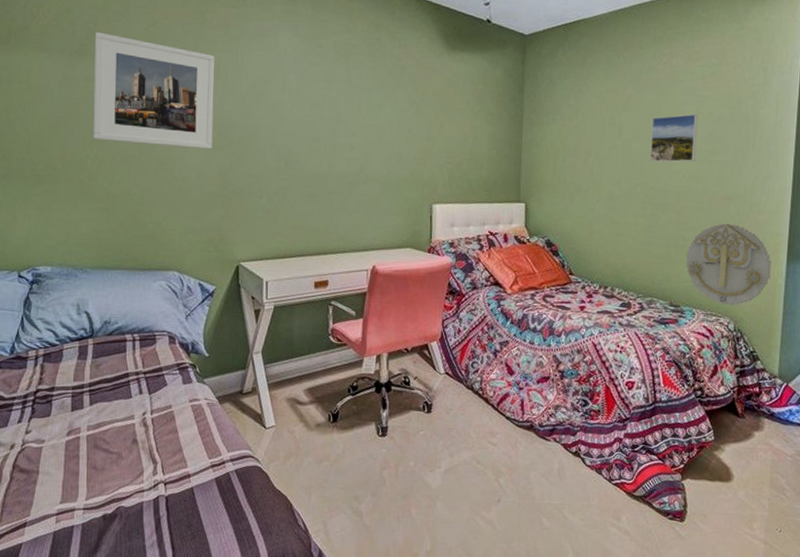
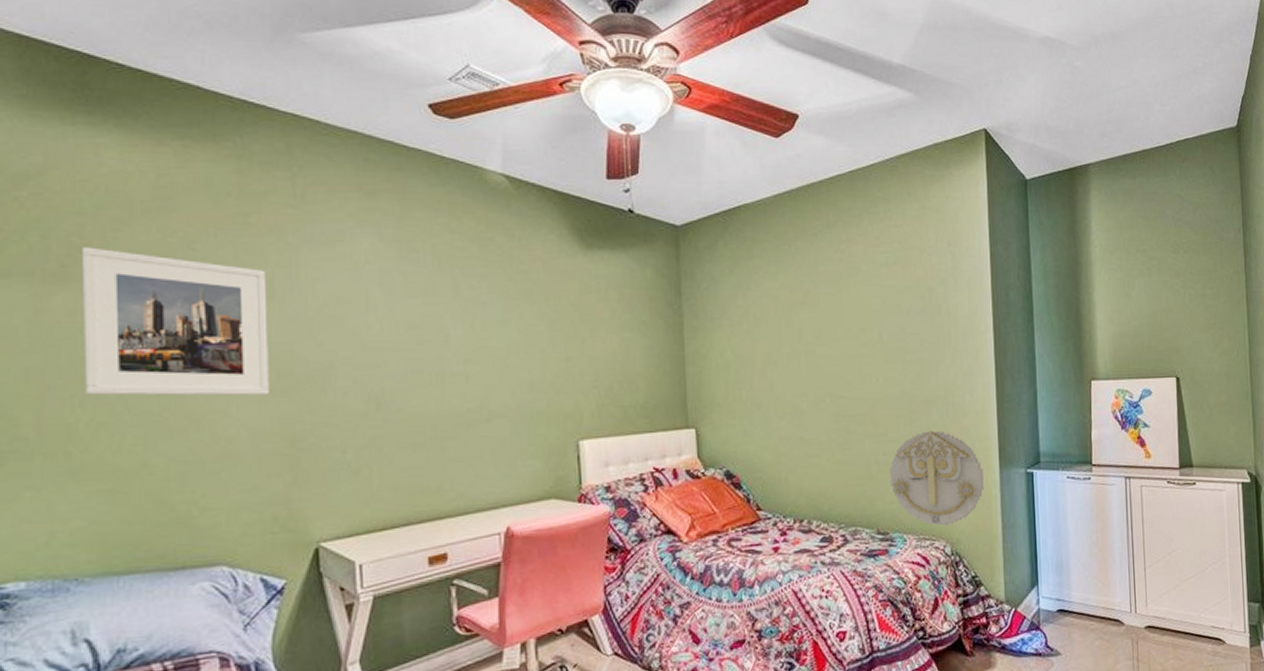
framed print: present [649,113,699,163] -> none [835,307,889,366]

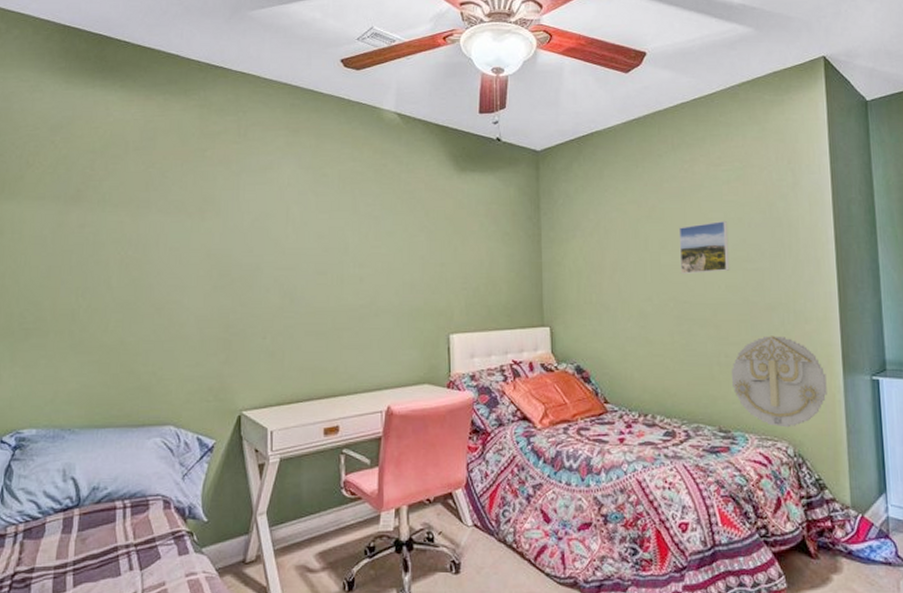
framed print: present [81,247,269,396] -> none [86,176,216,290]
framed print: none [835,307,889,366] -> present [678,220,730,274]

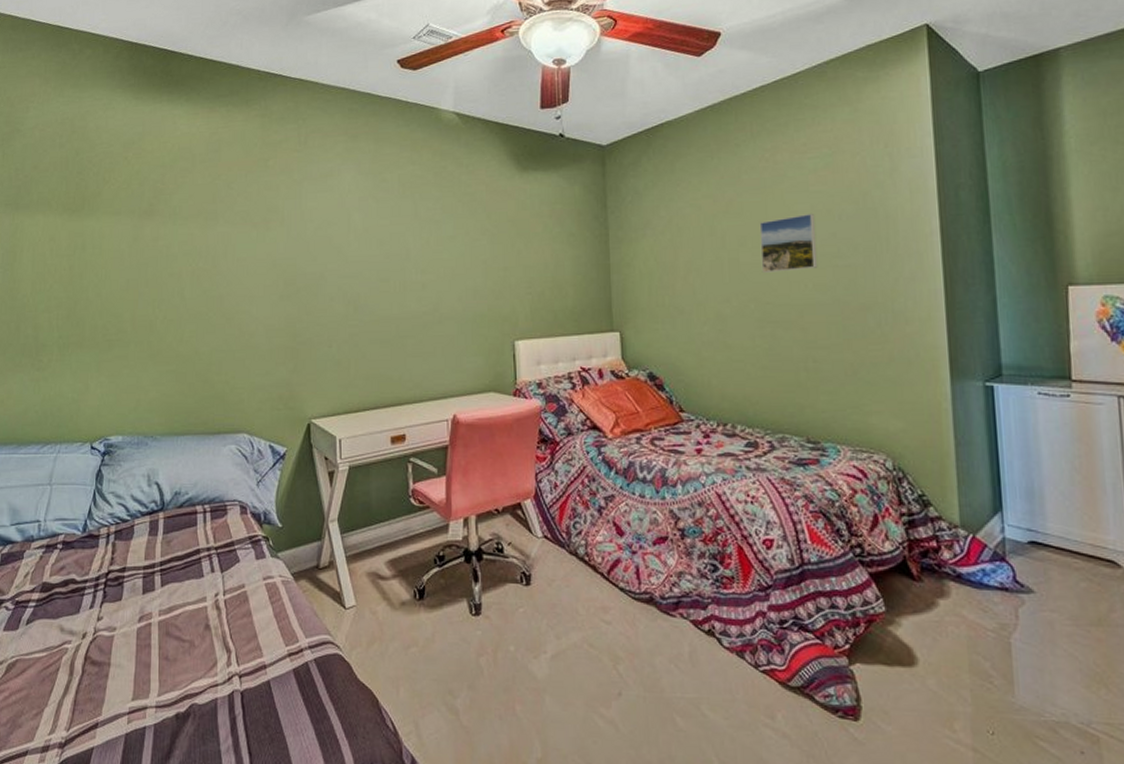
wall decoration: present [732,336,827,428] -> none [821,338,932,439]

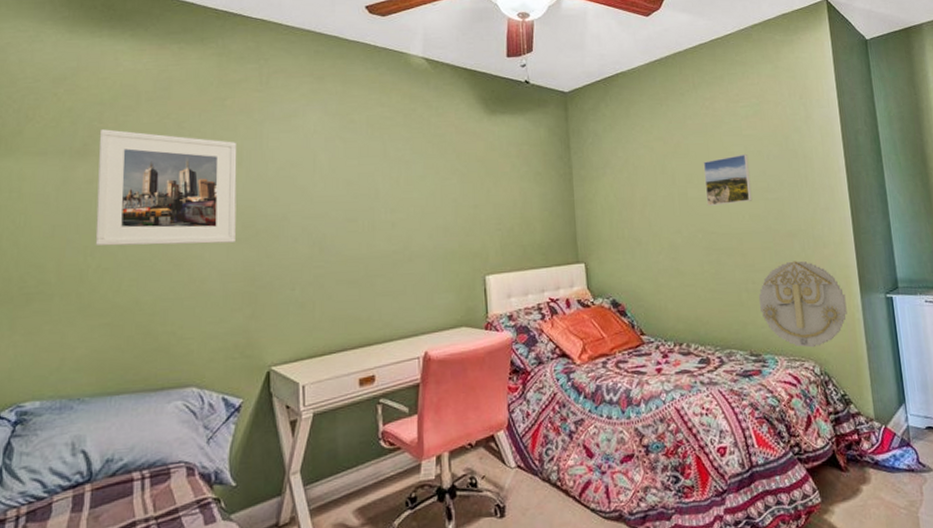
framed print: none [161,190,279,300] -> present [95,129,237,247]
wall decoration: none [821,338,932,439] -> present [759,261,847,348]

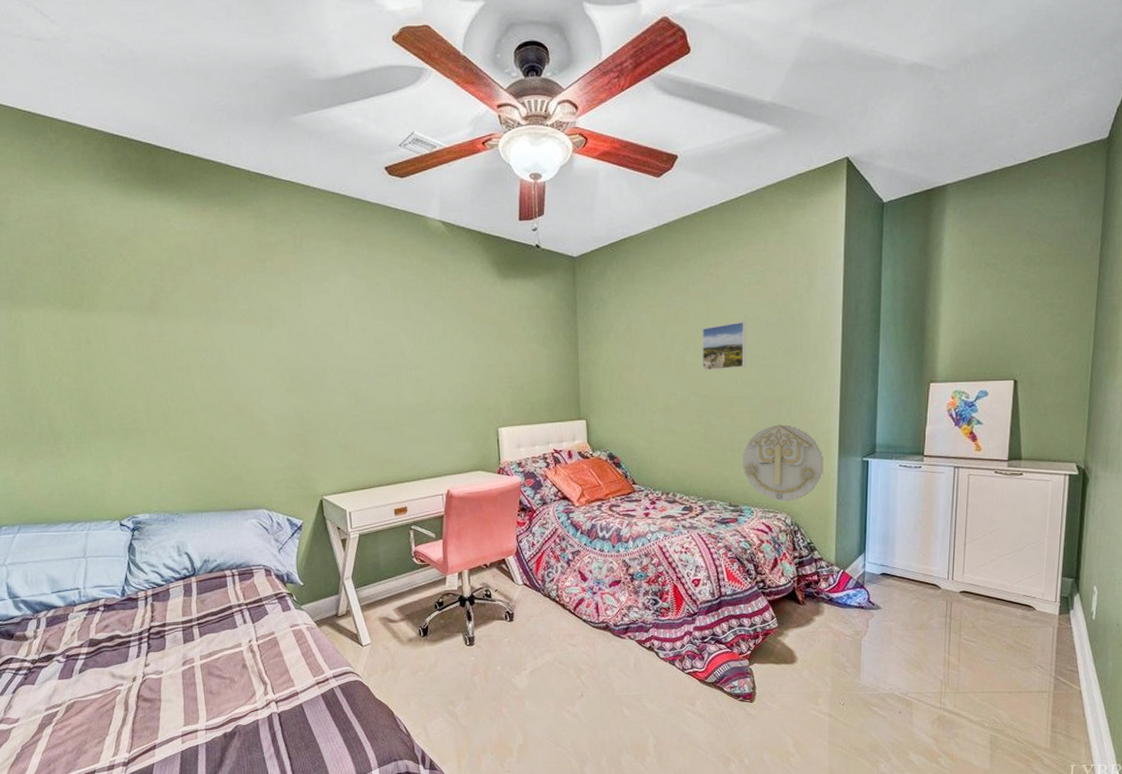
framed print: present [95,129,237,247] -> none [162,288,286,393]

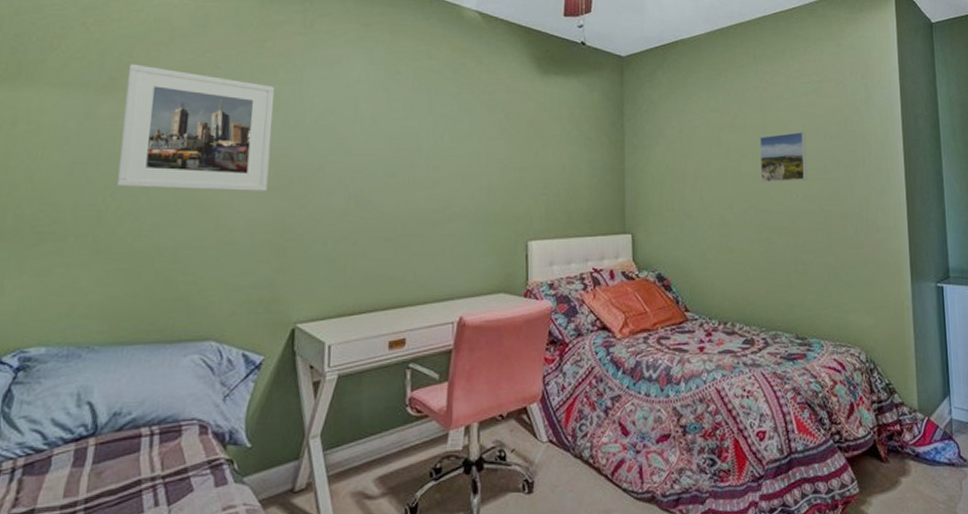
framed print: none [162,288,286,393] -> present [116,64,275,191]
wall decoration: present [743,424,824,502] -> none [808,244,897,334]

